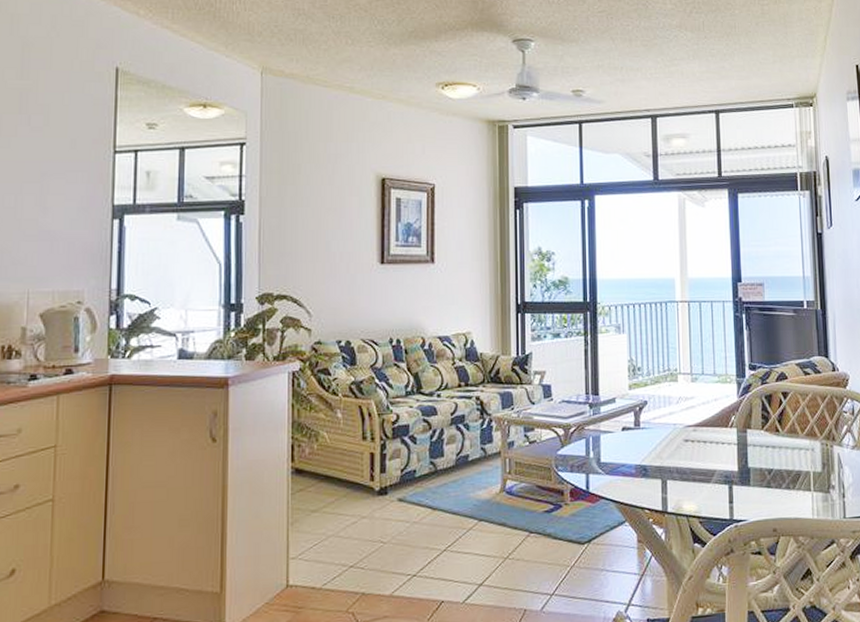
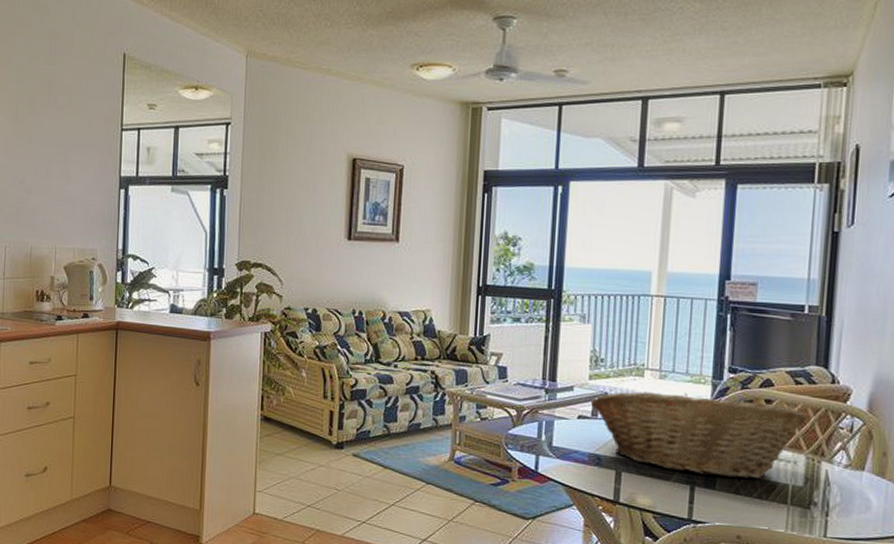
fruit basket: none [632,393,818,473] -> present [591,392,807,479]

